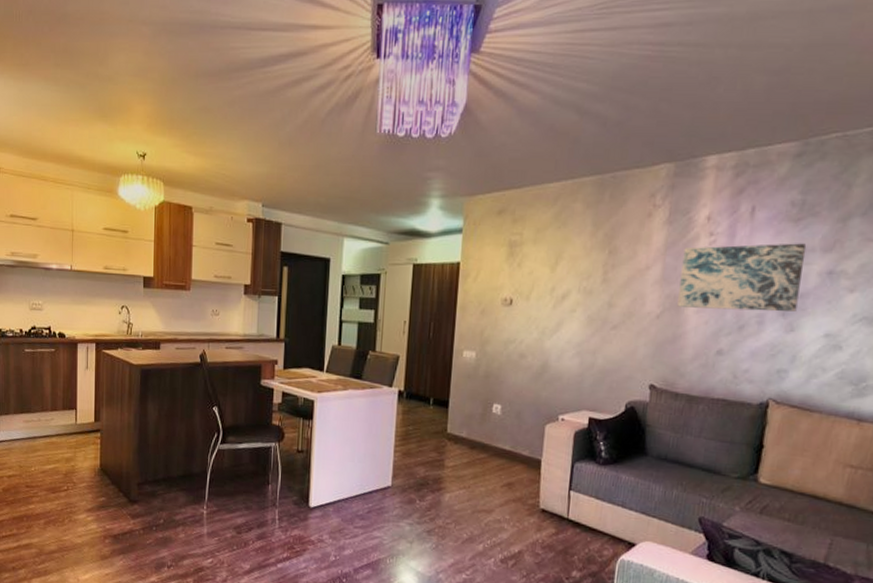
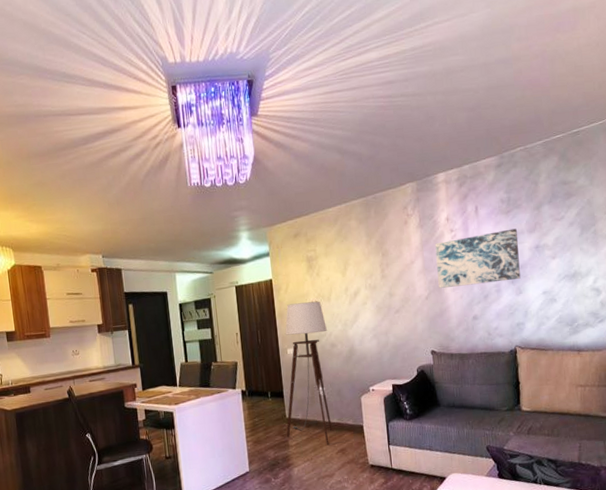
floor lamp: none [443,296,519,475] -> present [285,301,332,446]

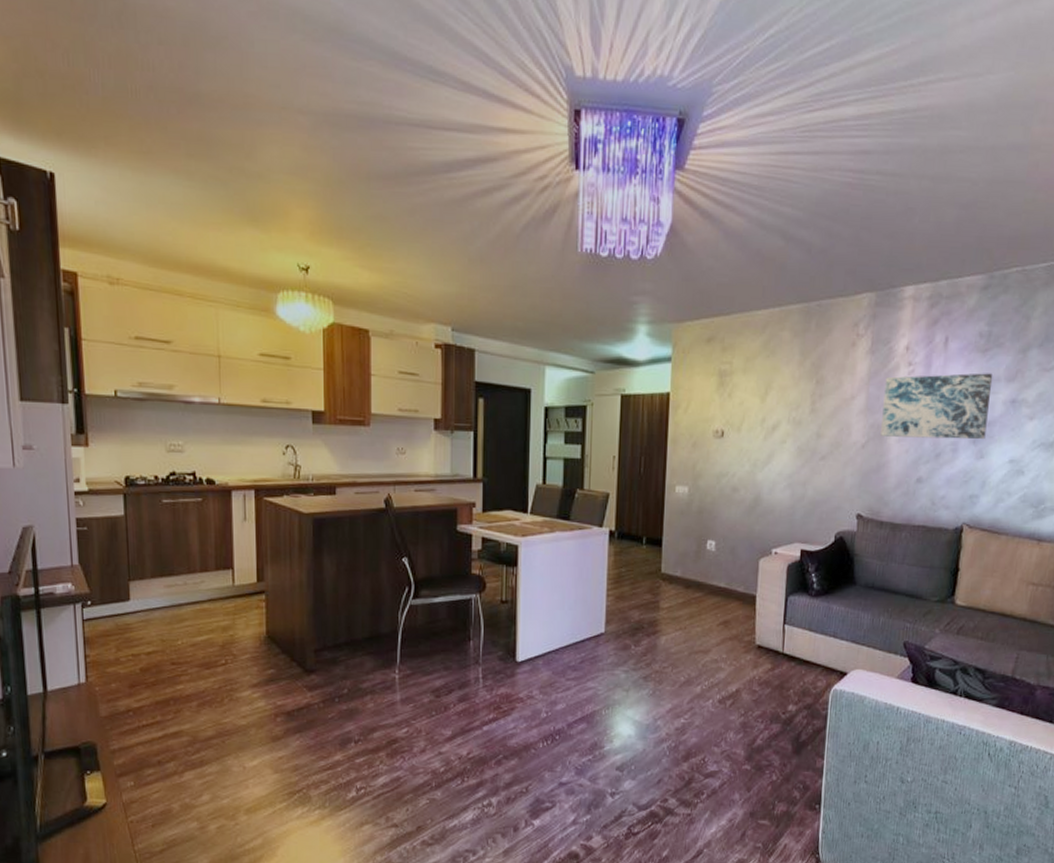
floor lamp: present [285,301,332,446] -> none [657,428,731,614]

